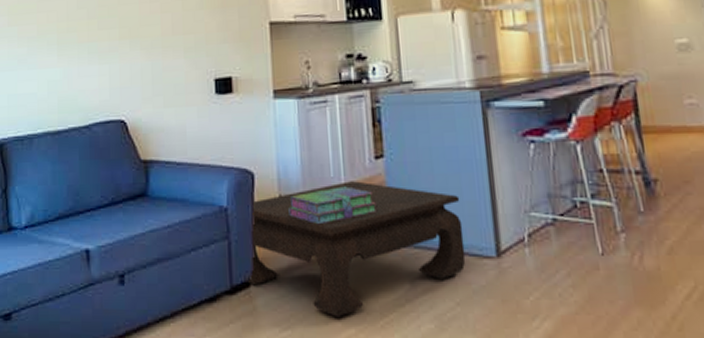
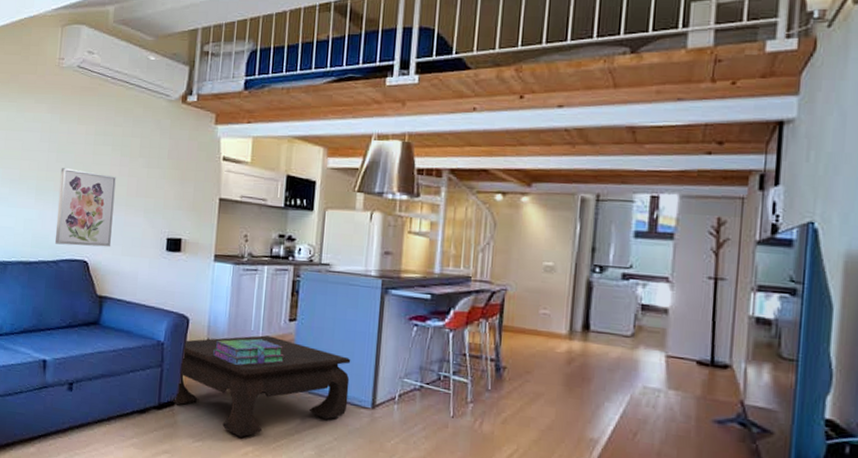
wall art: none [83,14,150,105] -> present [54,168,116,248]

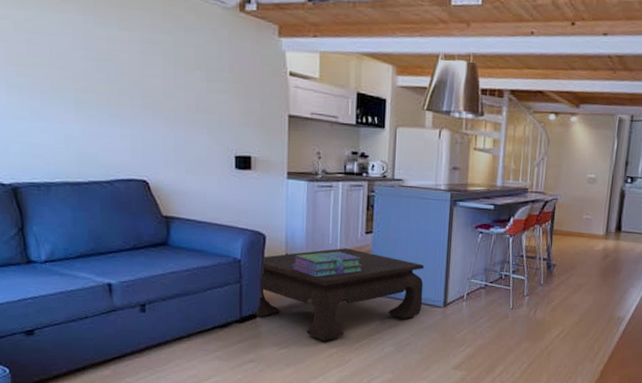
wall art: present [54,168,116,248] -> none [103,79,172,166]

